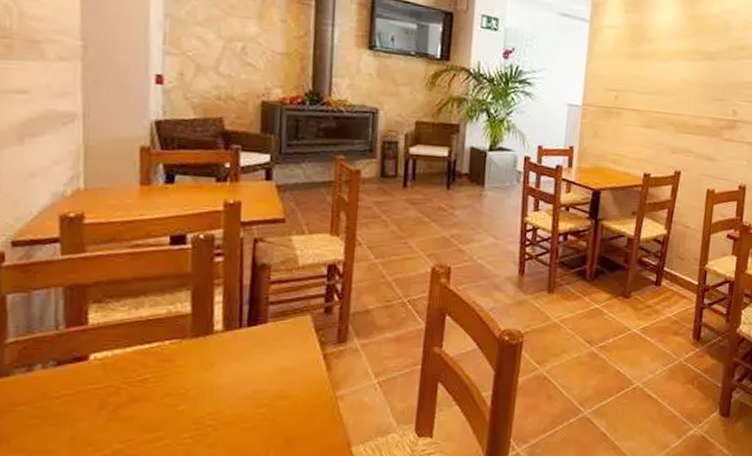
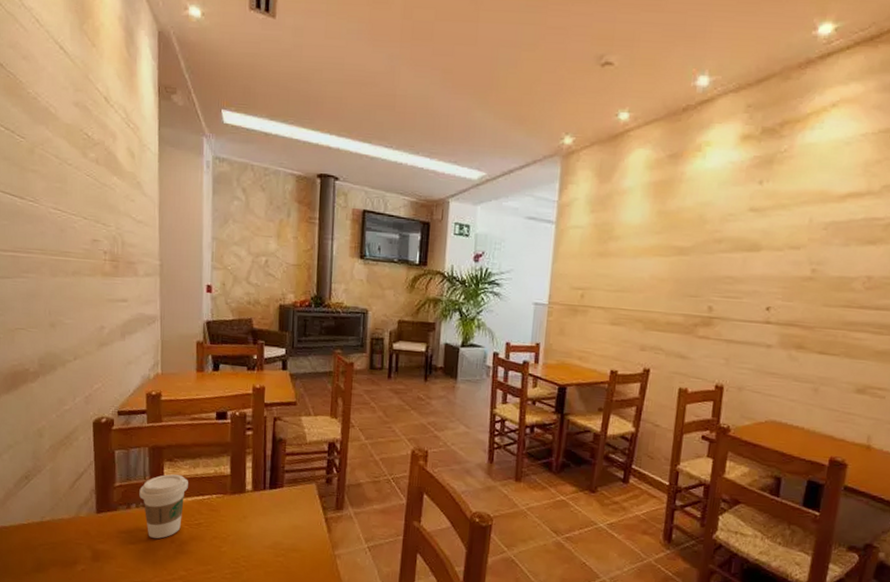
coffee cup: none [48,320,127,406] -> present [139,474,188,539]

